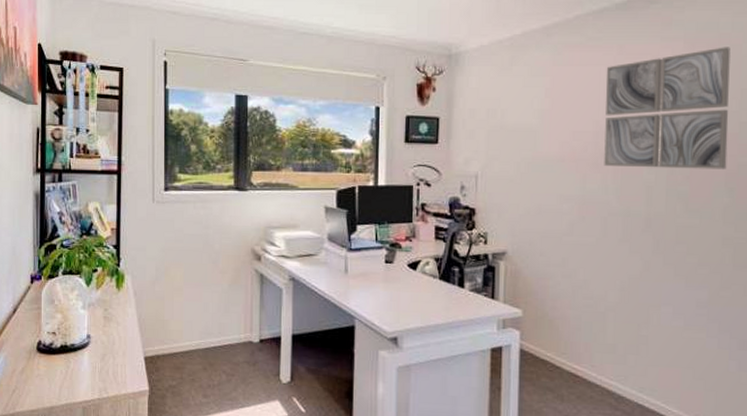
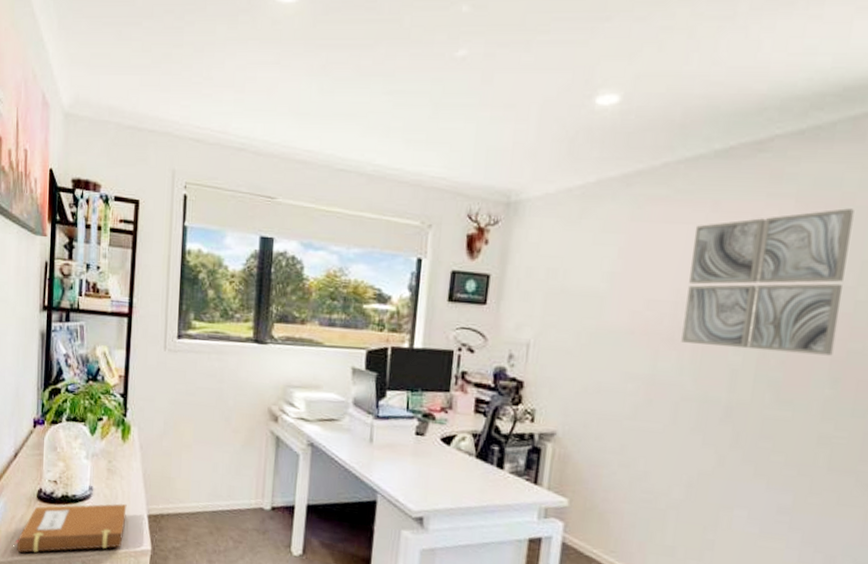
notebook: none [17,348,124,405] -> present [15,503,127,553]

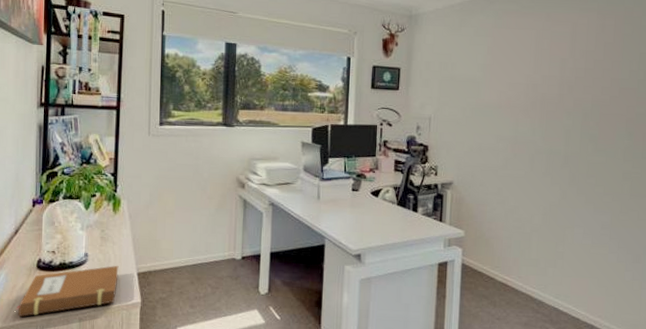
wall art: present [681,208,854,356] -> none [533,18,633,117]

